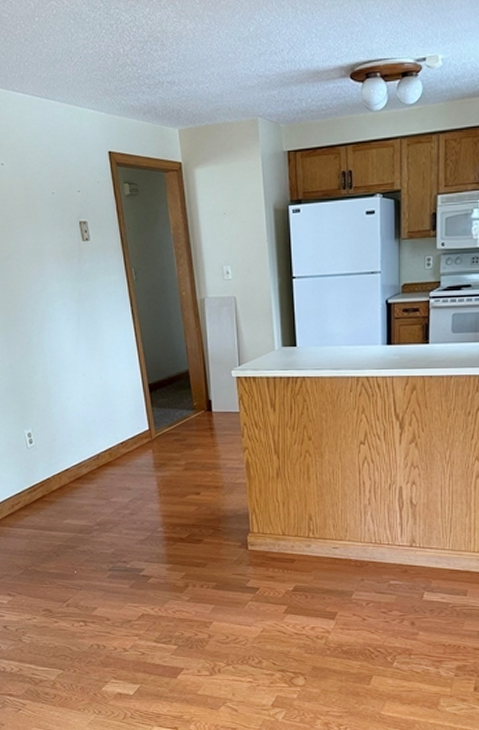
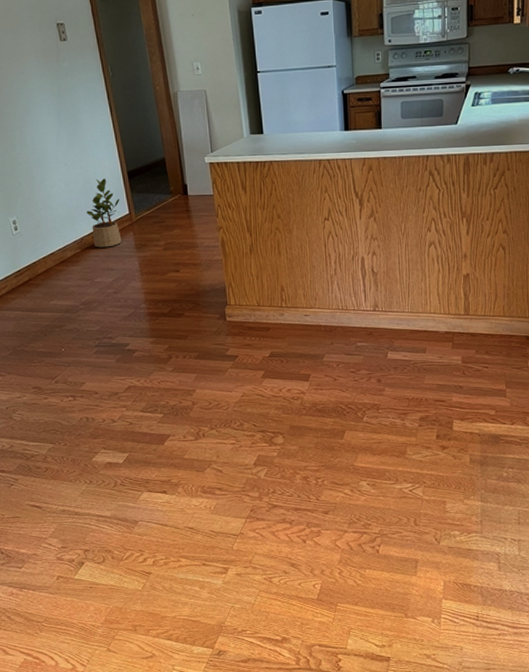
potted plant: none [104,390,140,465] -> present [86,178,122,248]

